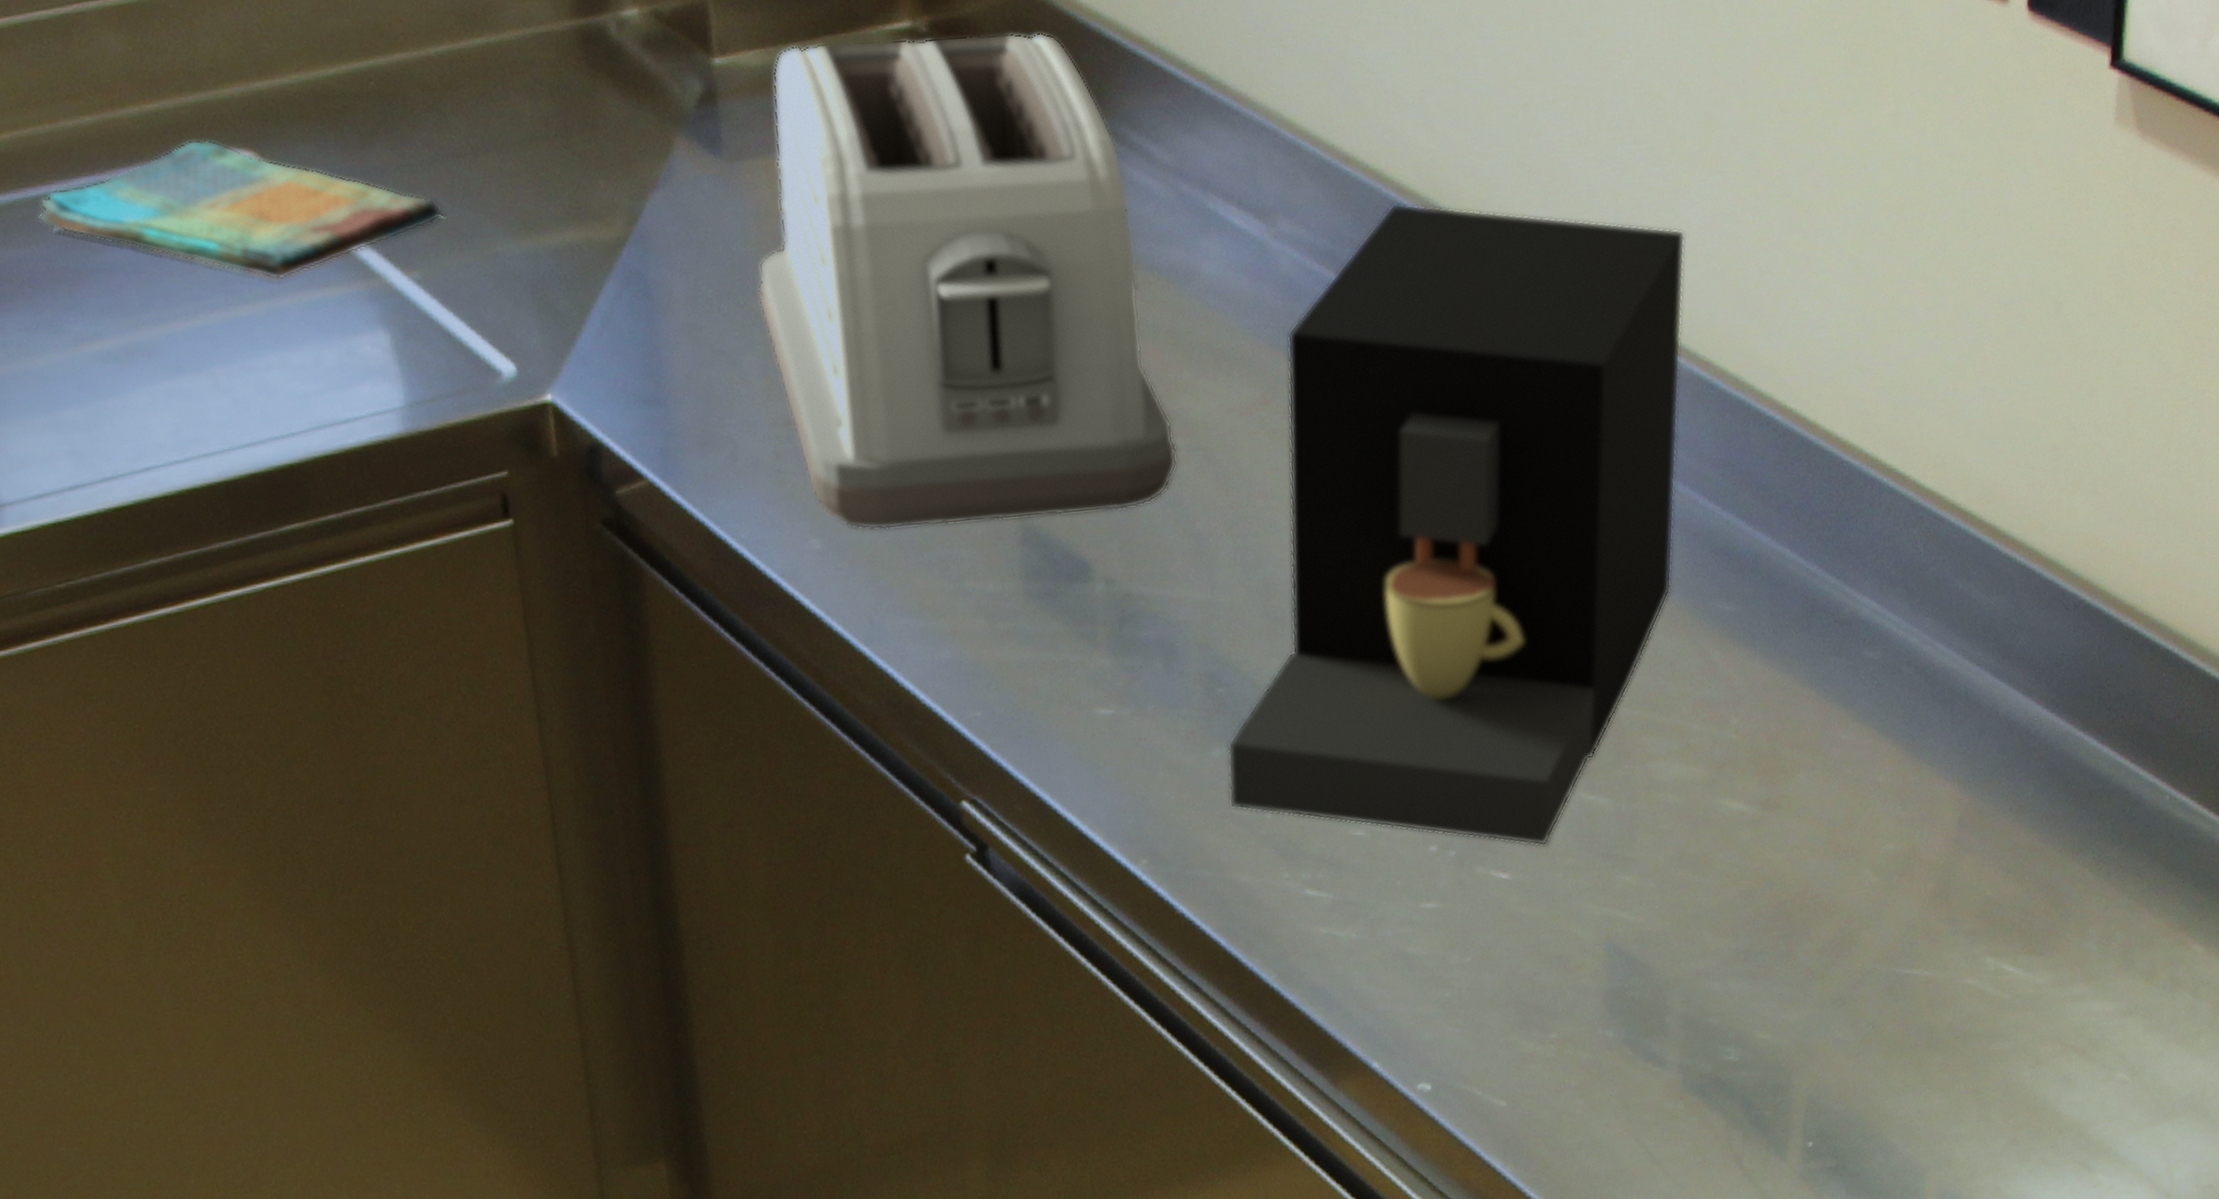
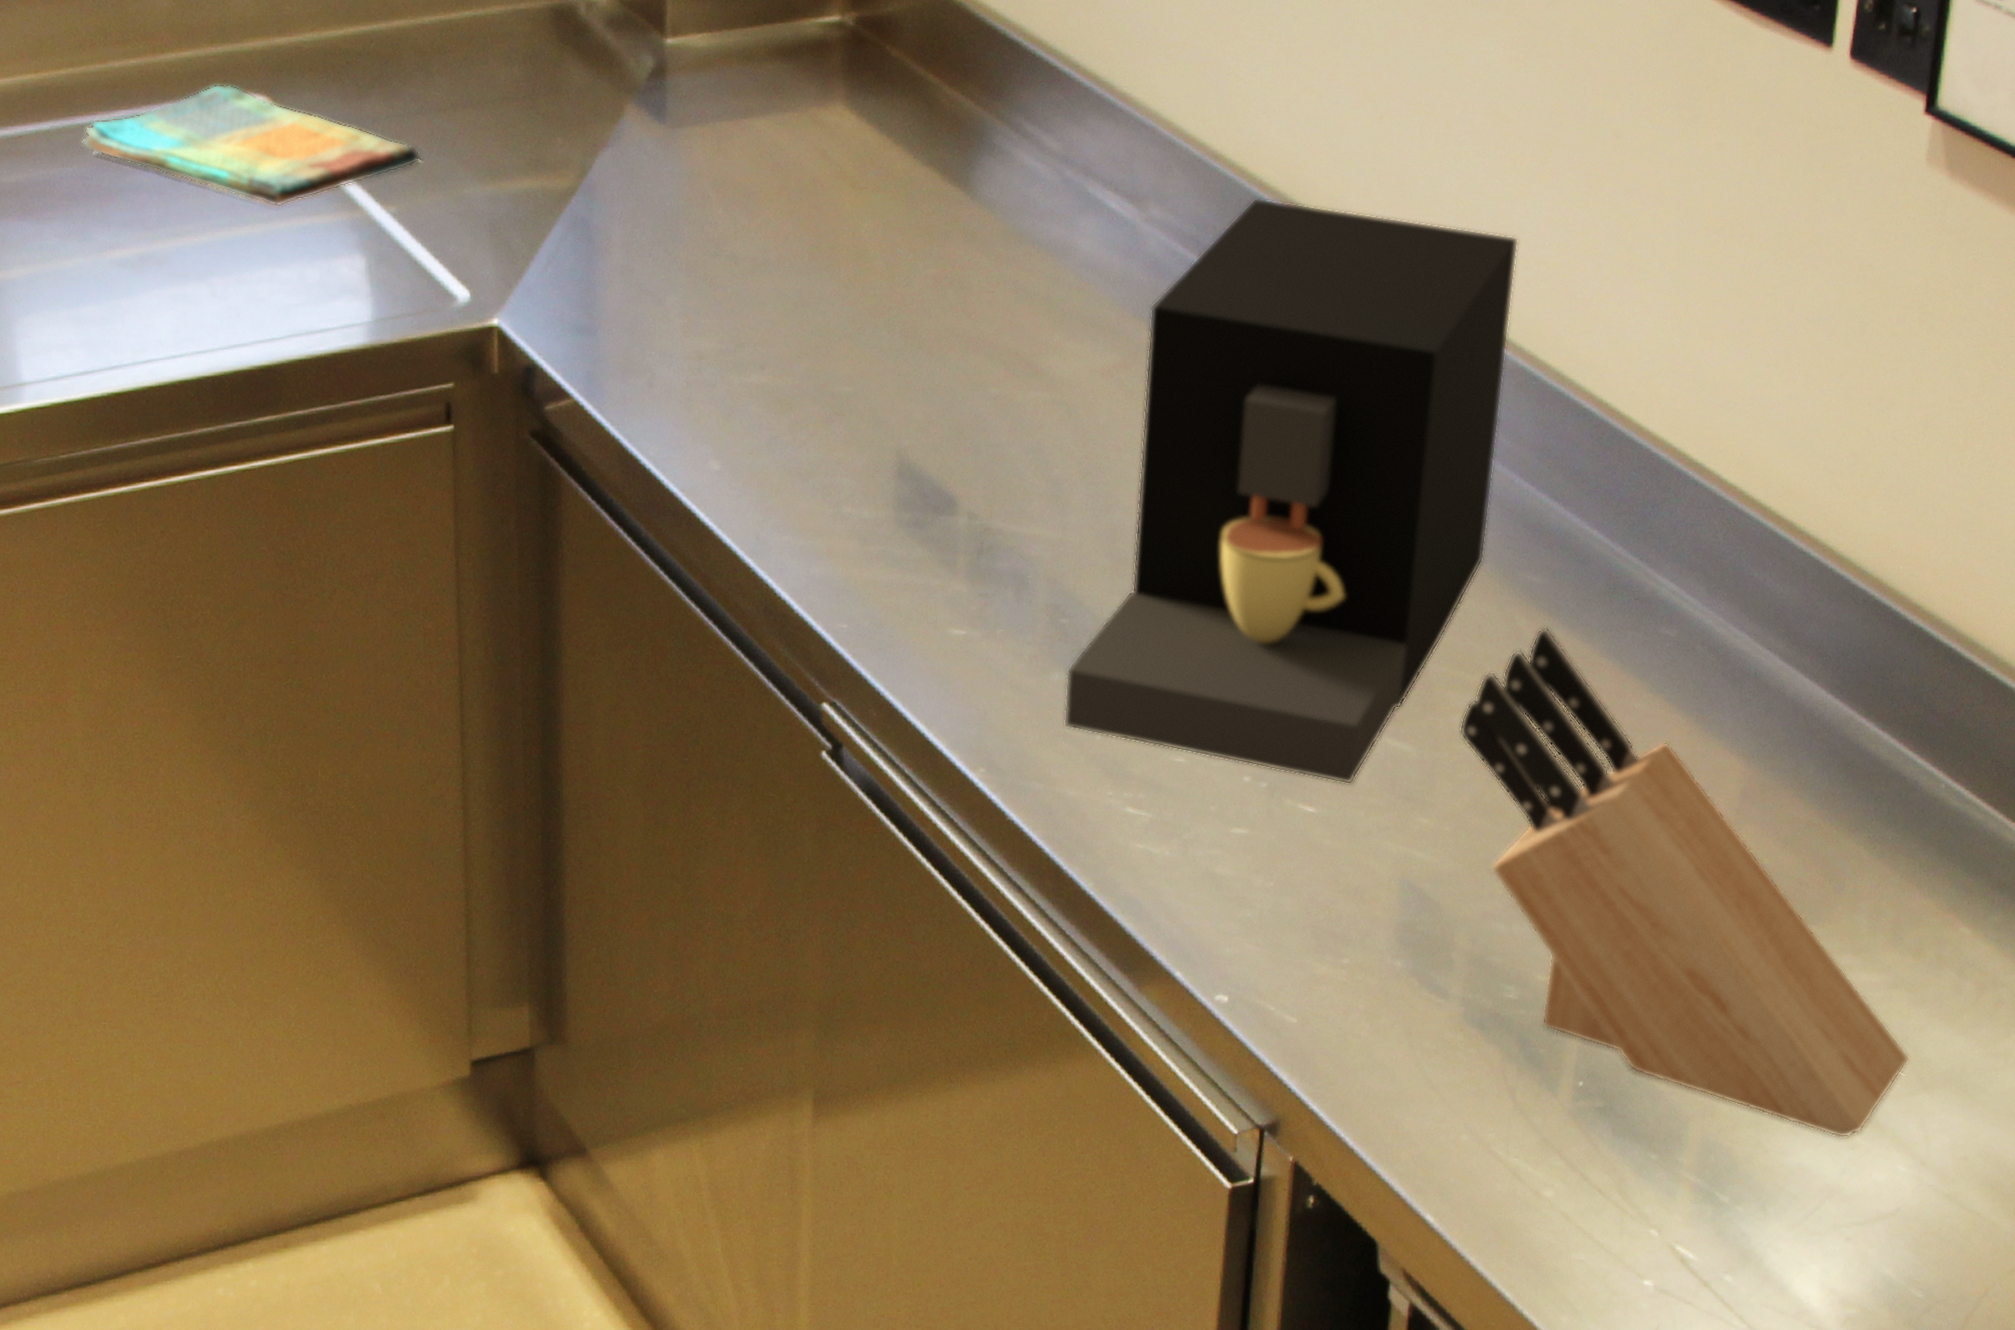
toaster: present [758,33,1178,531] -> none [685,31,1043,457]
knife block: none [1656,658,2148,1177] -> present [1459,626,1910,1139]

